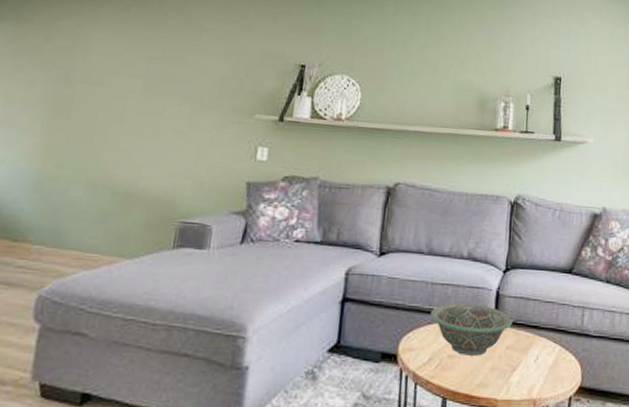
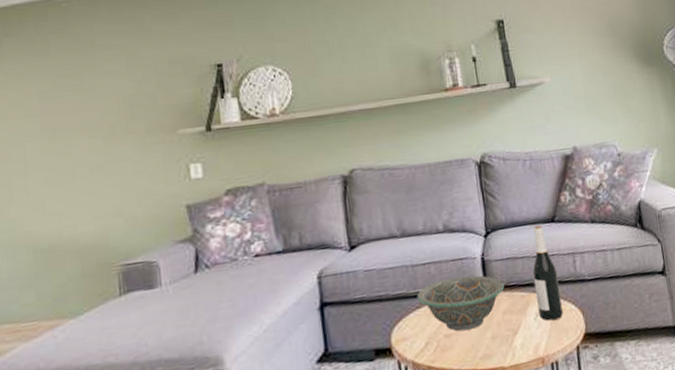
wine bottle: none [540,273,565,367] -> present [532,225,563,321]

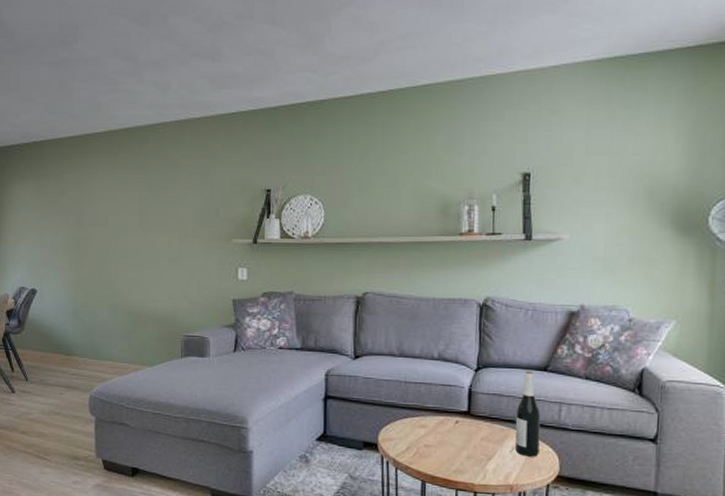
decorative bowl: present [417,275,504,332] -> none [405,400,486,446]

